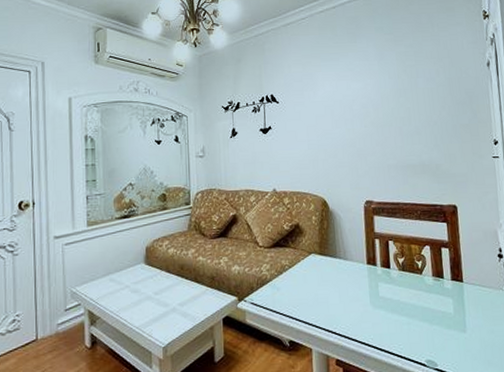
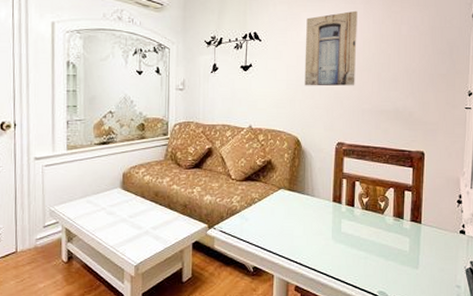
wall art: none [322,67,378,145] -> present [304,10,357,86]

